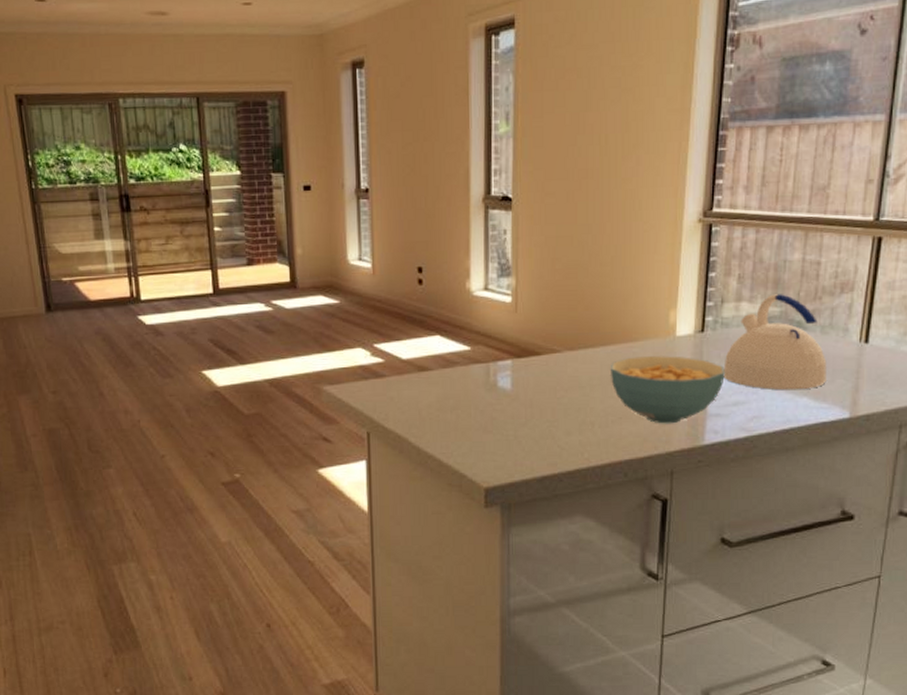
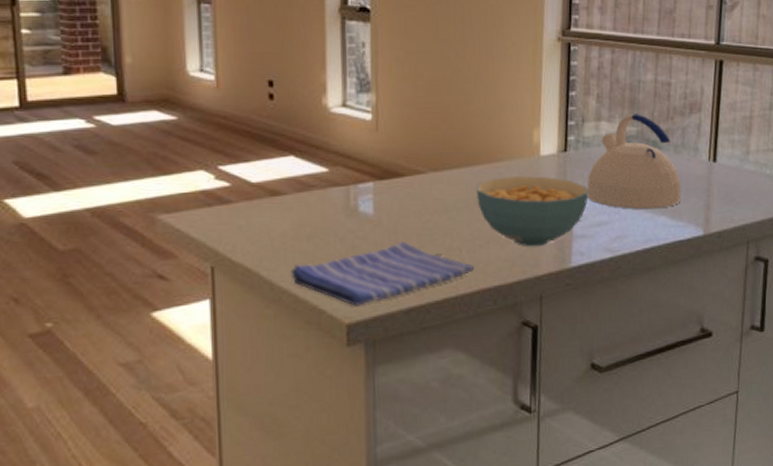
dish towel: none [435,415,606,472] -> present [290,241,474,306]

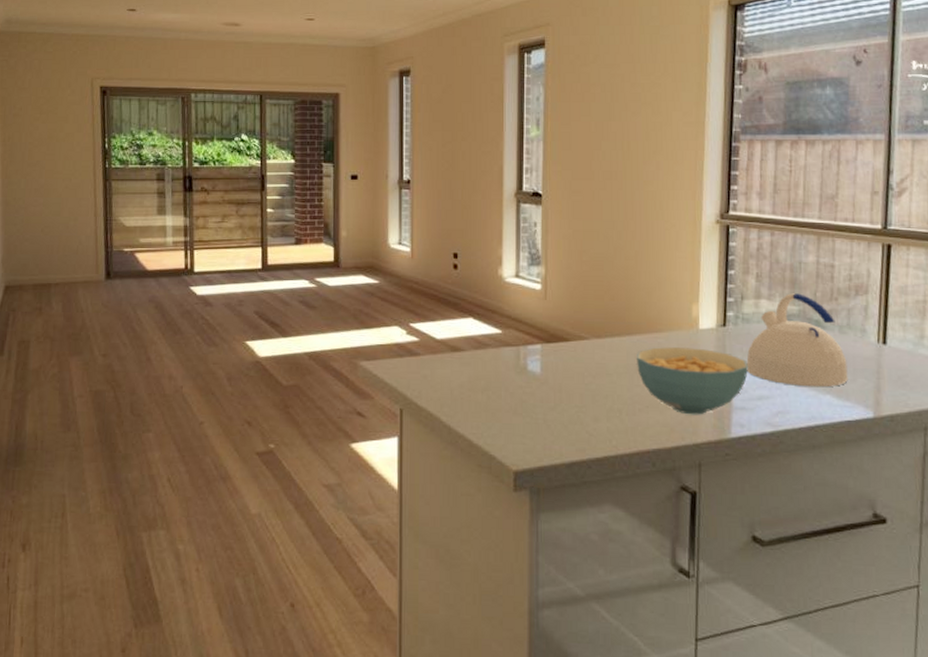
dish towel: present [290,241,474,306] -> none [466,400,633,456]

